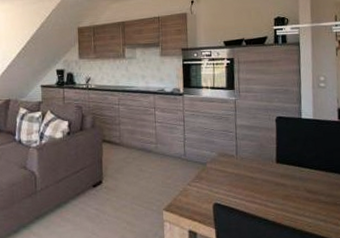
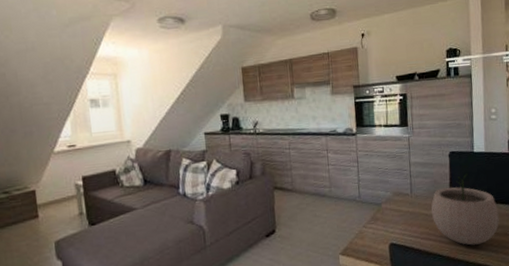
plant pot: none [256,139,328,212] -> present [431,173,499,245]

